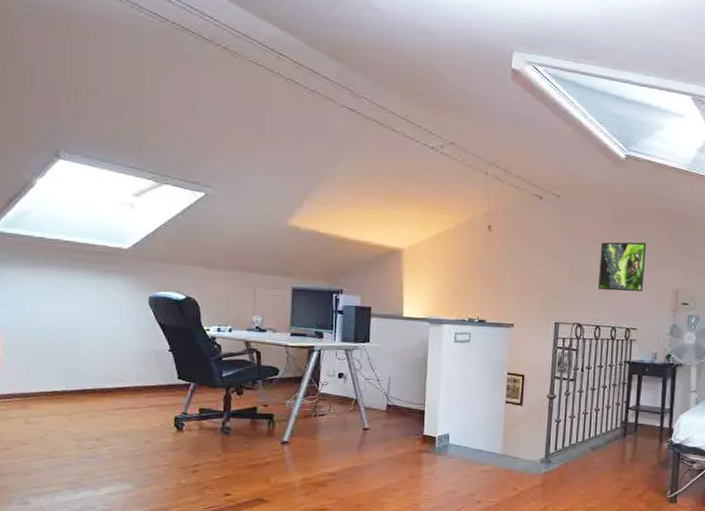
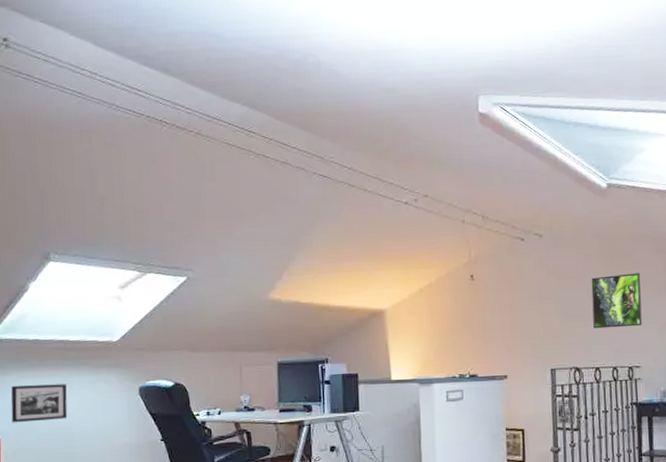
picture frame: none [11,281,72,320] -> present [11,384,68,423]

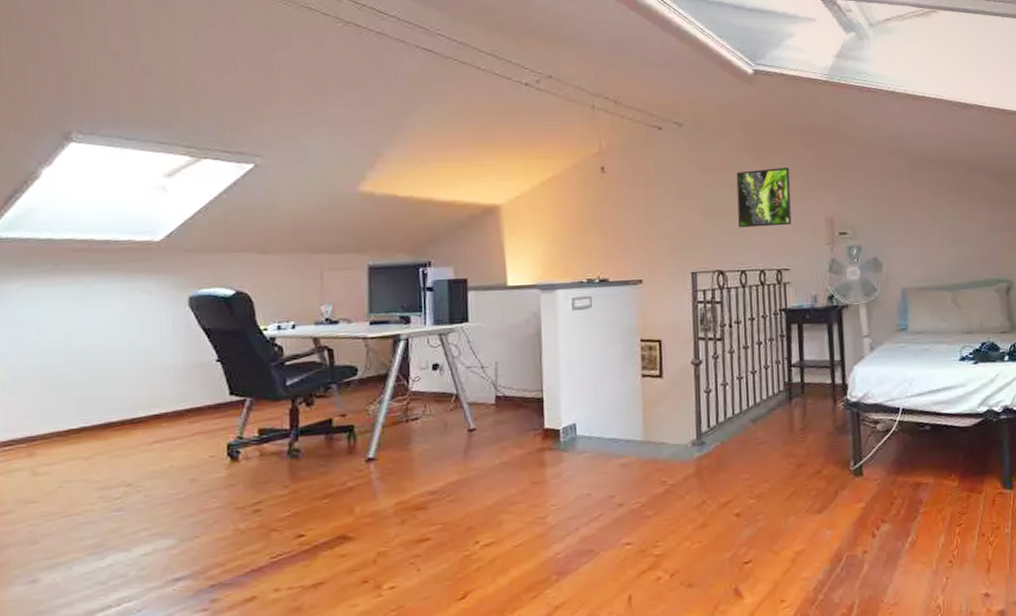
picture frame: present [11,384,68,423] -> none [12,293,91,343]

